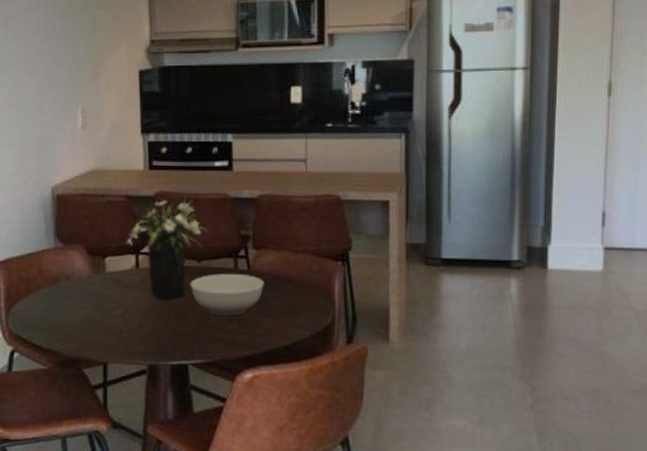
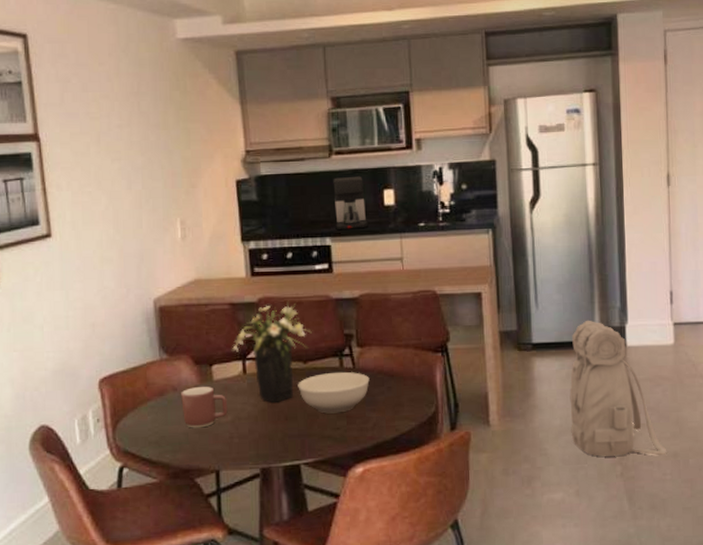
mug: none [73,277,119,319] -> present [181,386,228,428]
coffee maker: none [238,71,273,127] -> present [333,176,368,231]
backpack: none [478,237,586,390] -> present [569,320,667,457]

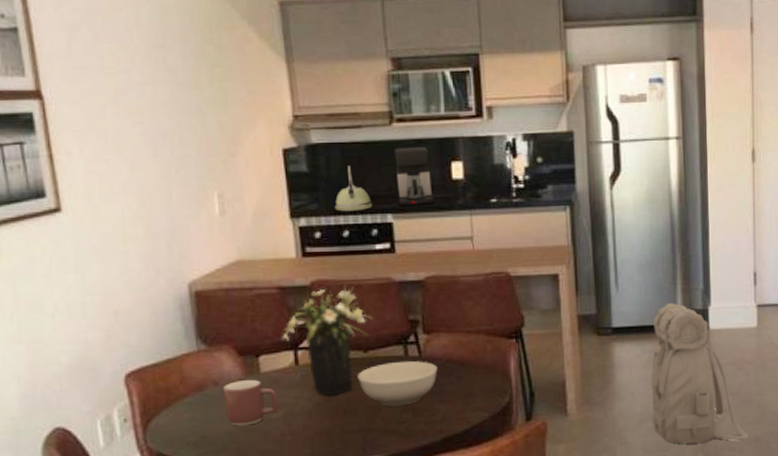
kettle: none [279,194,314,236] -> present [334,166,373,212]

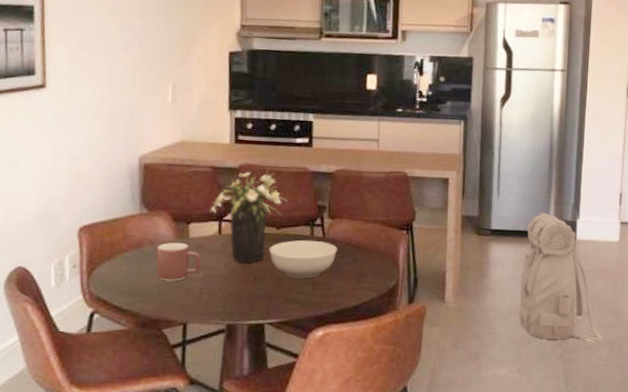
kettle: present [334,166,373,212] -> none [266,70,299,109]
coffee maker: present [394,146,435,207] -> none [319,59,350,109]

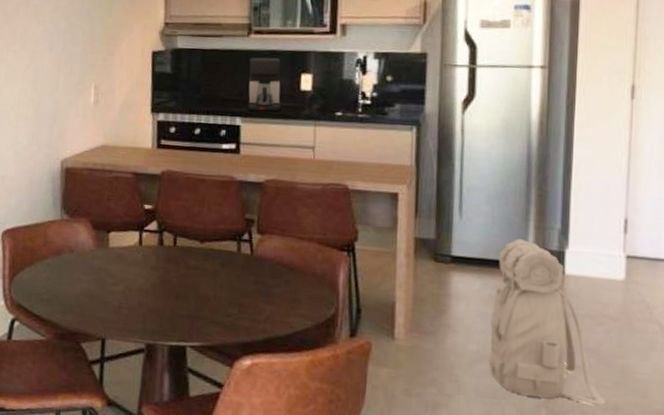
mug: present [156,242,201,282] -> none [76,251,121,293]
flower arrangement: present [209,169,288,264] -> none [129,176,212,279]
bowl: present [269,240,337,279] -> none [192,256,267,300]
coffee maker: none [319,59,350,109] -> present [247,57,282,112]

